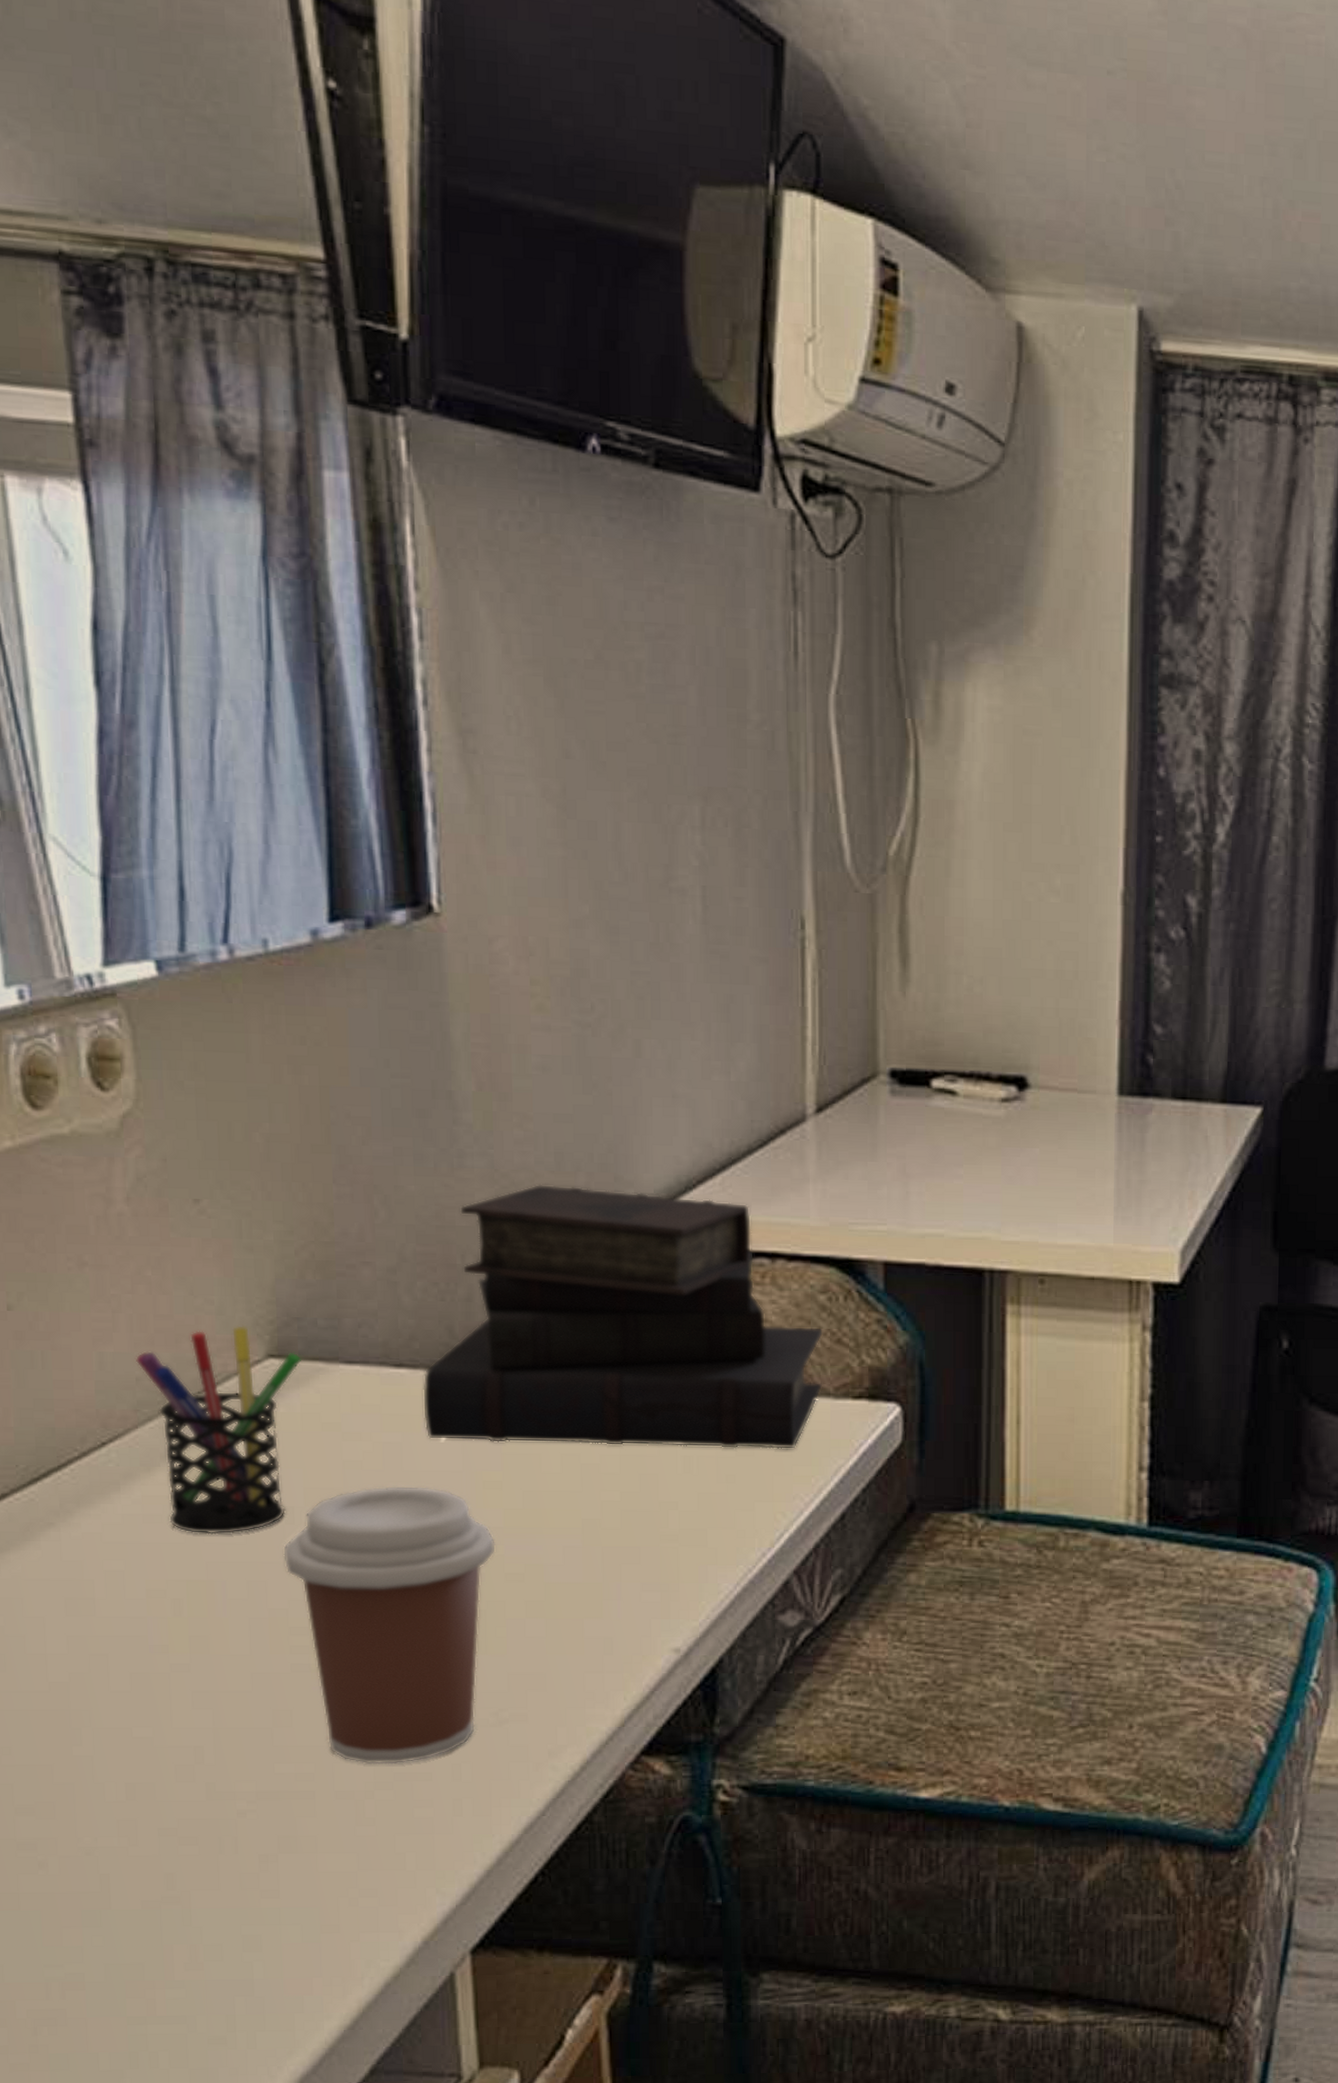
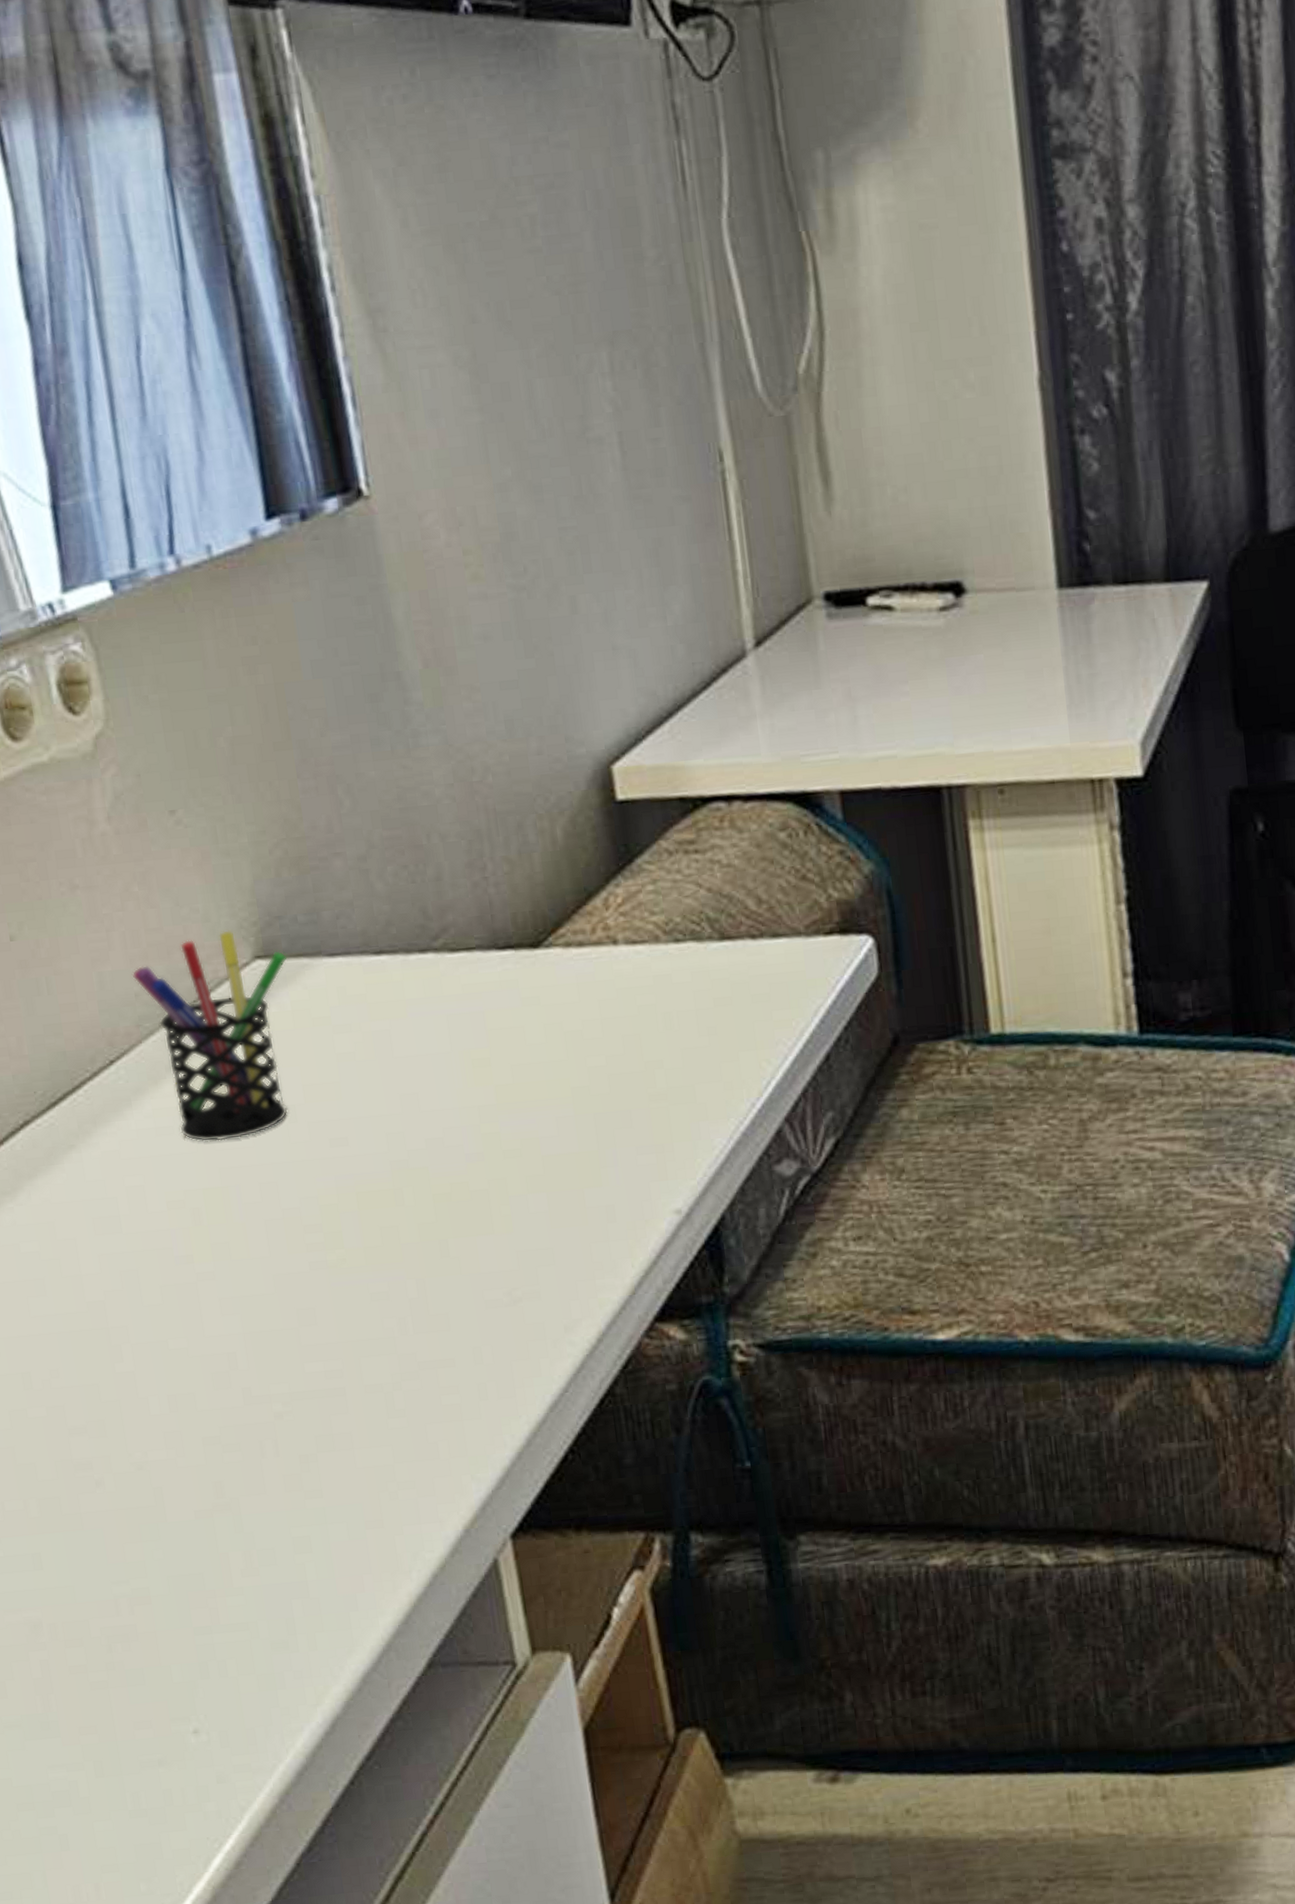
coffee cup: present [283,1485,496,1765] -> none [289,1070,492,1356]
diary: present [422,1184,824,1449] -> none [403,748,793,1024]

